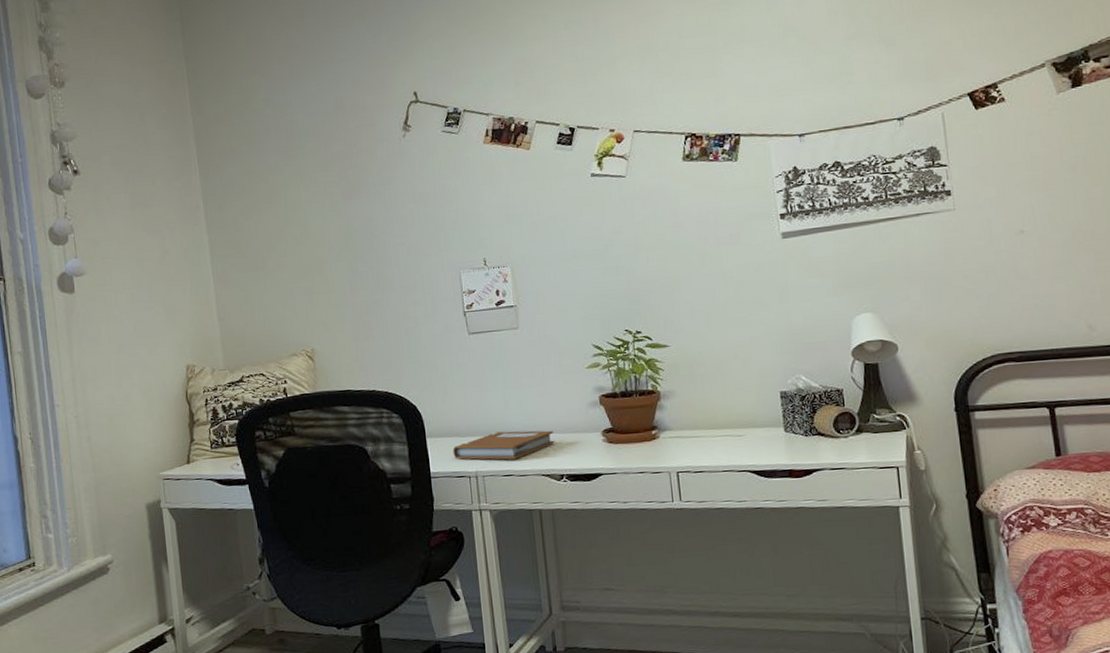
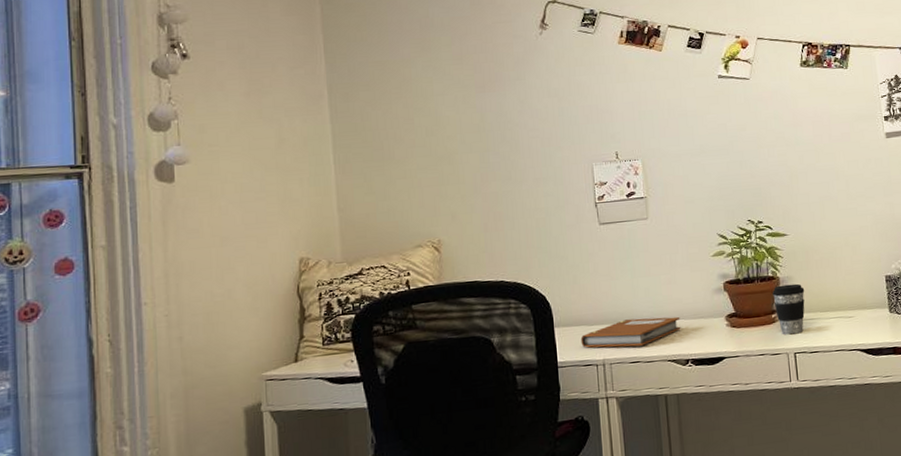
coffee cup: none [652,398,689,453] -> present [772,283,805,335]

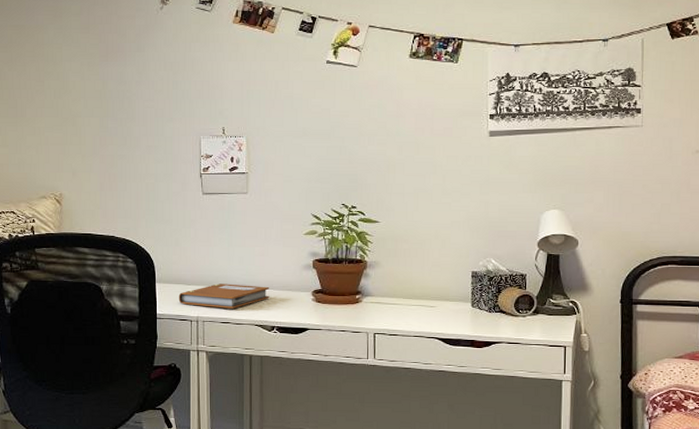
coffee cup: present [772,283,805,335] -> none [359,269,390,316]

